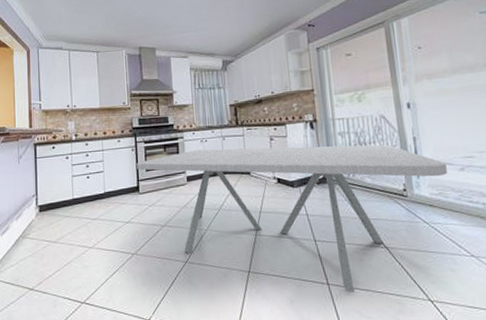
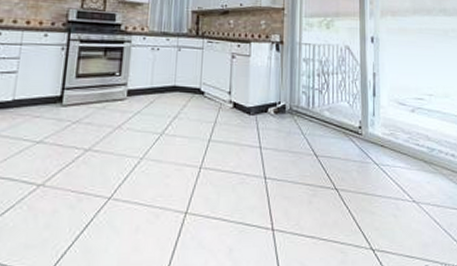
dining table: present [137,144,447,292] -> none [64,58,400,240]

